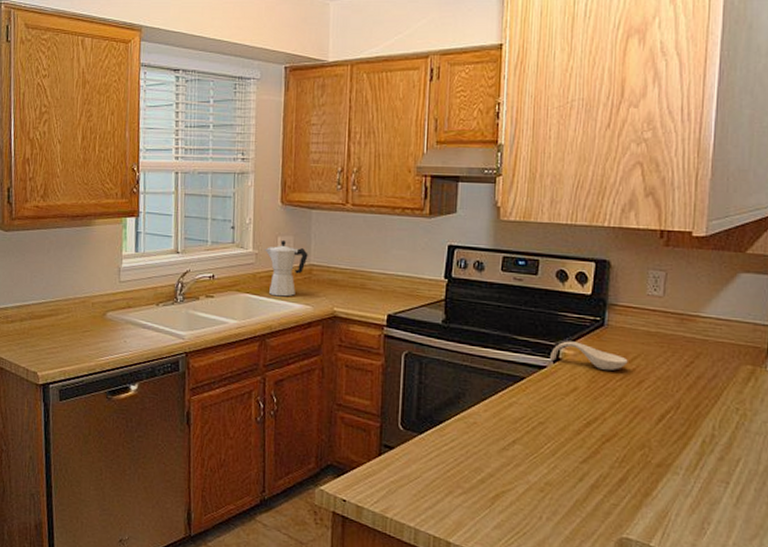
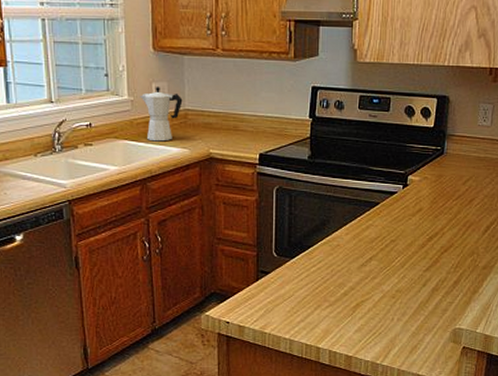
spoon rest: present [550,341,628,370] -> none [400,169,462,192]

